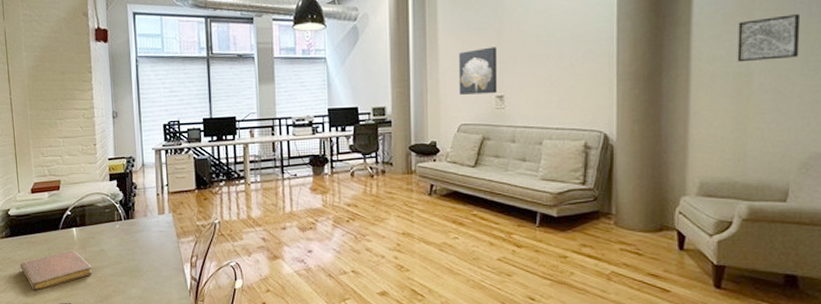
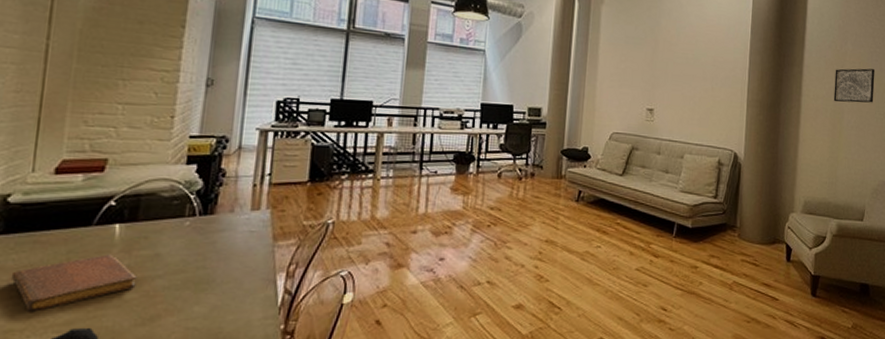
wall art: present [458,47,498,95] -> none [613,62,652,106]

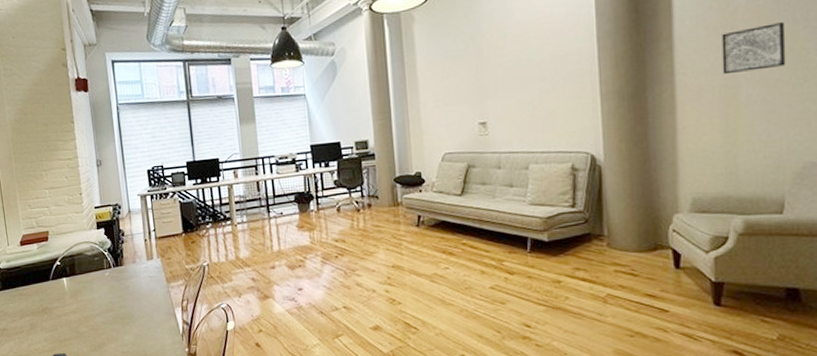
notebook: present [10,254,137,312] -> none [12,300,85,343]

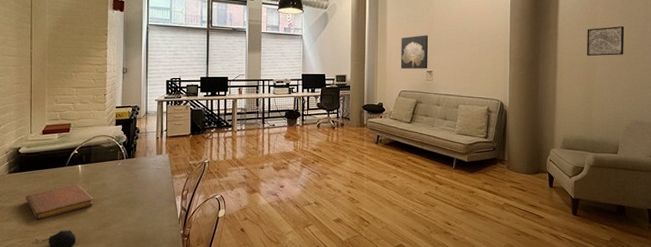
notebook: none [12,300,85,343] -> present [25,184,94,220]
wall art: none [438,73,480,124] -> present [400,35,429,69]

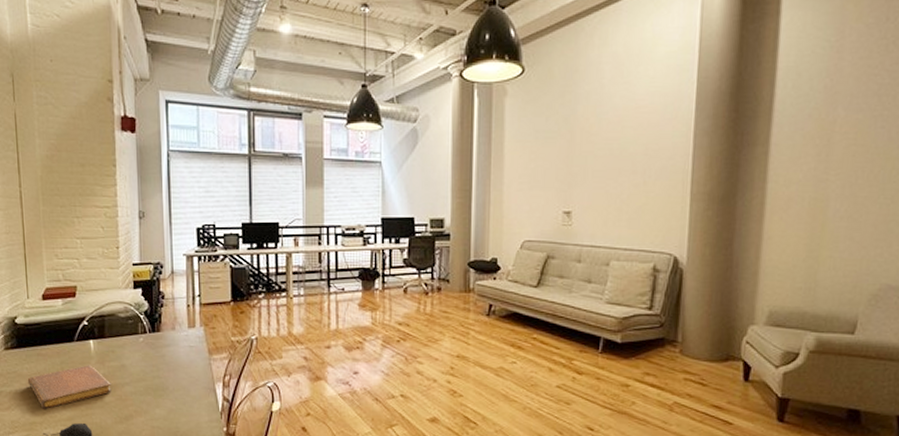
wall art: present [400,35,429,69] -> none [523,158,567,209]
wall art: present [586,26,625,56] -> none [814,139,881,187]

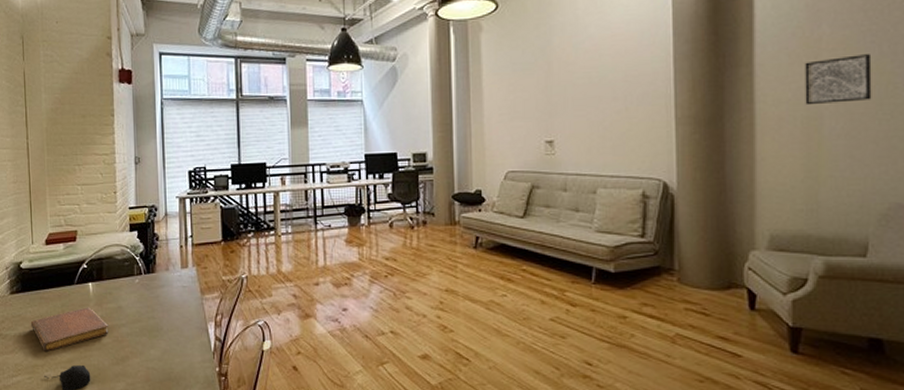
wall art: none [814,139,881,187] -> present [805,54,872,106]

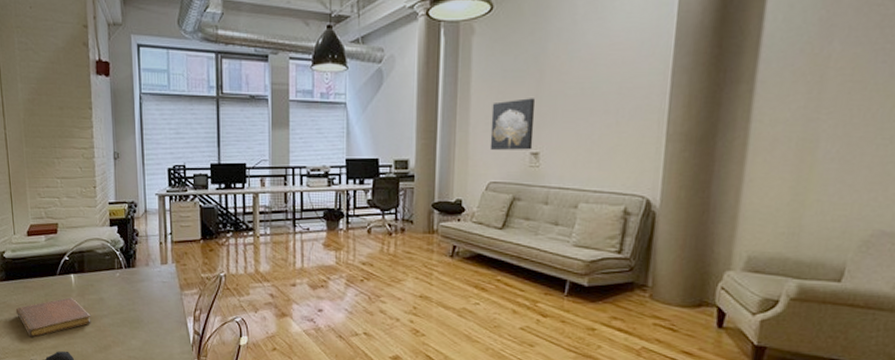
wall art: none [504,89,547,140] -> present [489,98,536,150]
wall art: present [805,54,872,106] -> none [803,75,881,127]

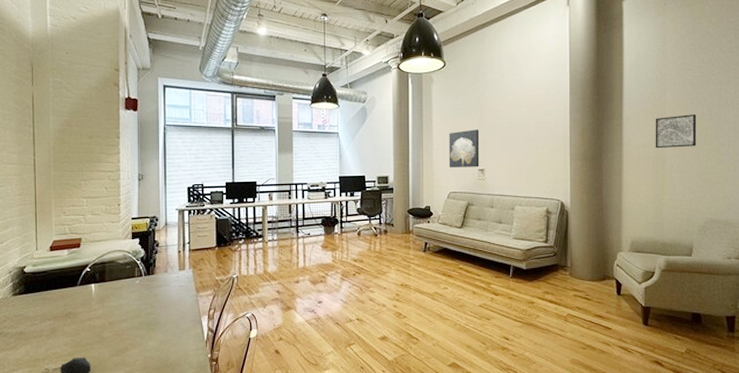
notebook: present [15,297,91,338] -> none [32,306,110,347]
wall art: none [803,75,881,127] -> present [655,114,697,149]

